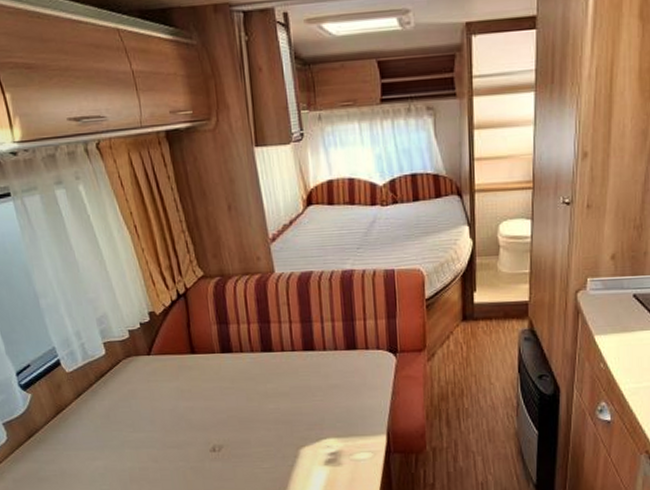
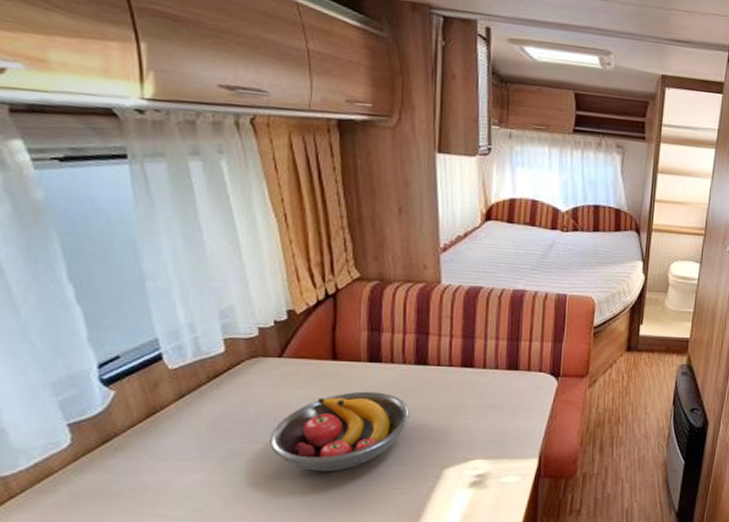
fruit bowl: none [150,380,263,455] -> present [270,391,410,471]

